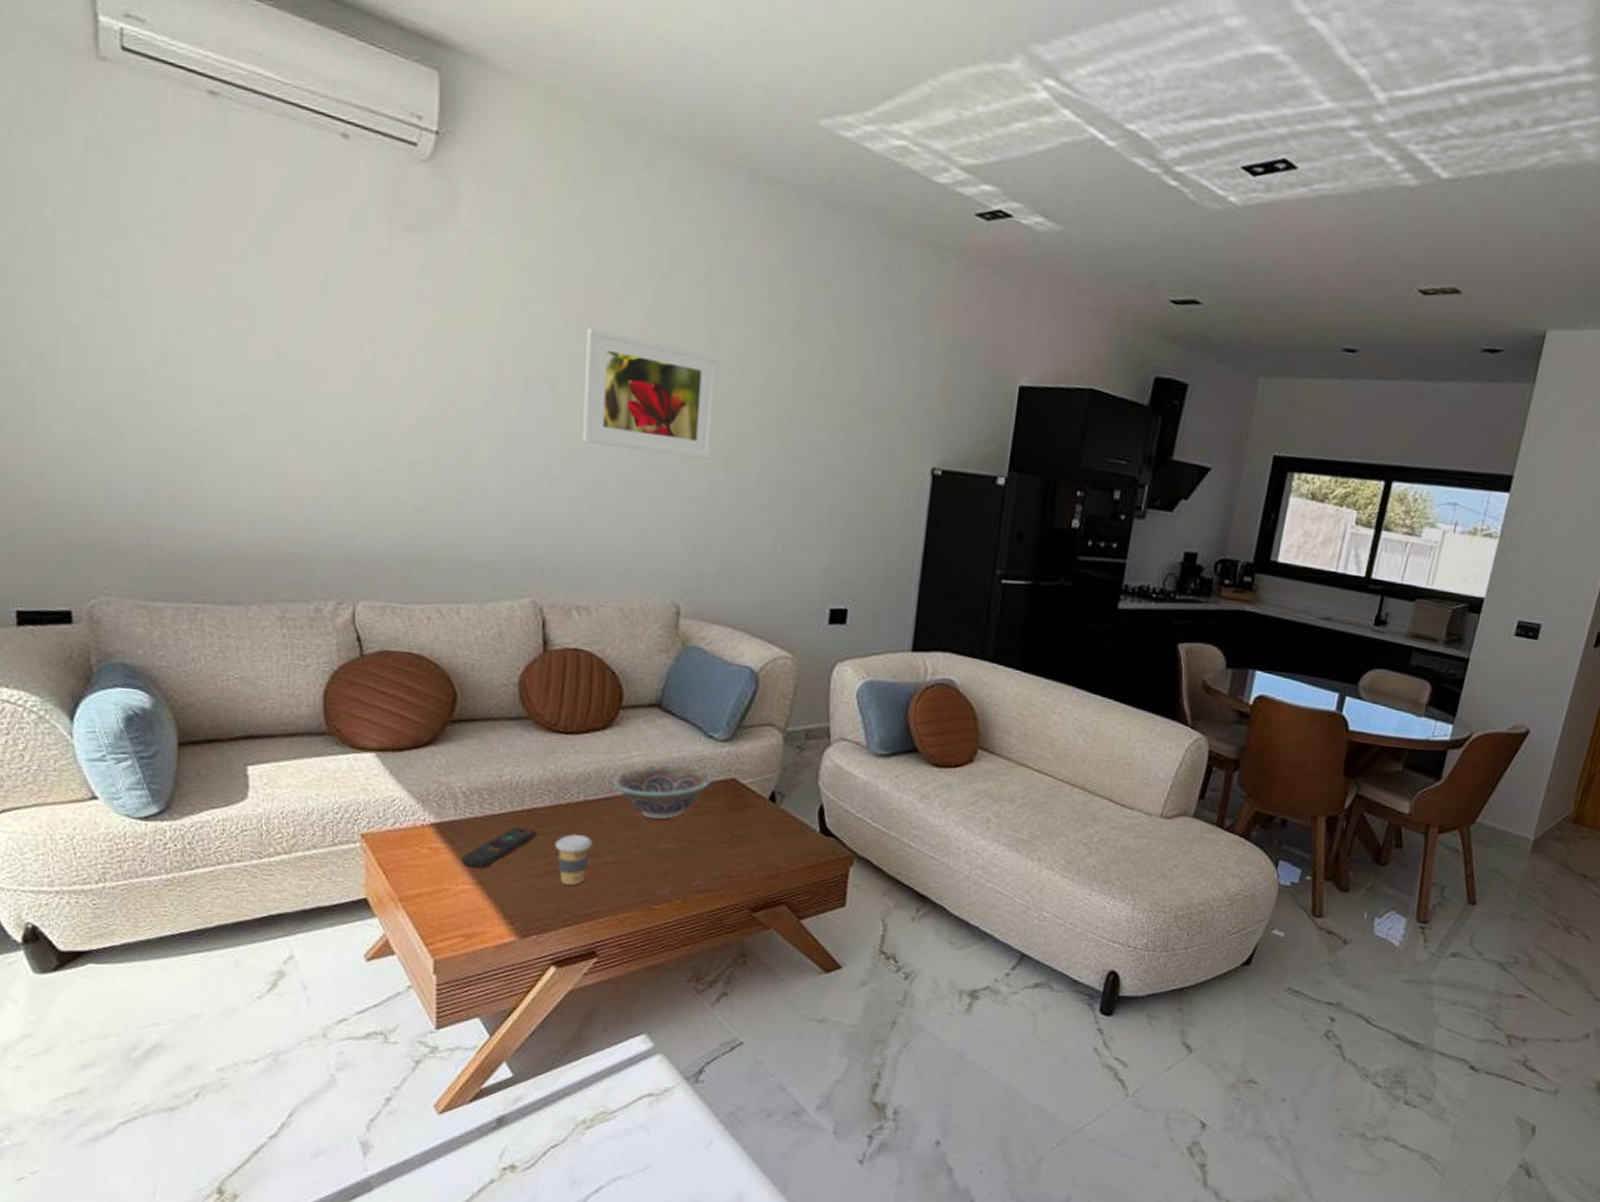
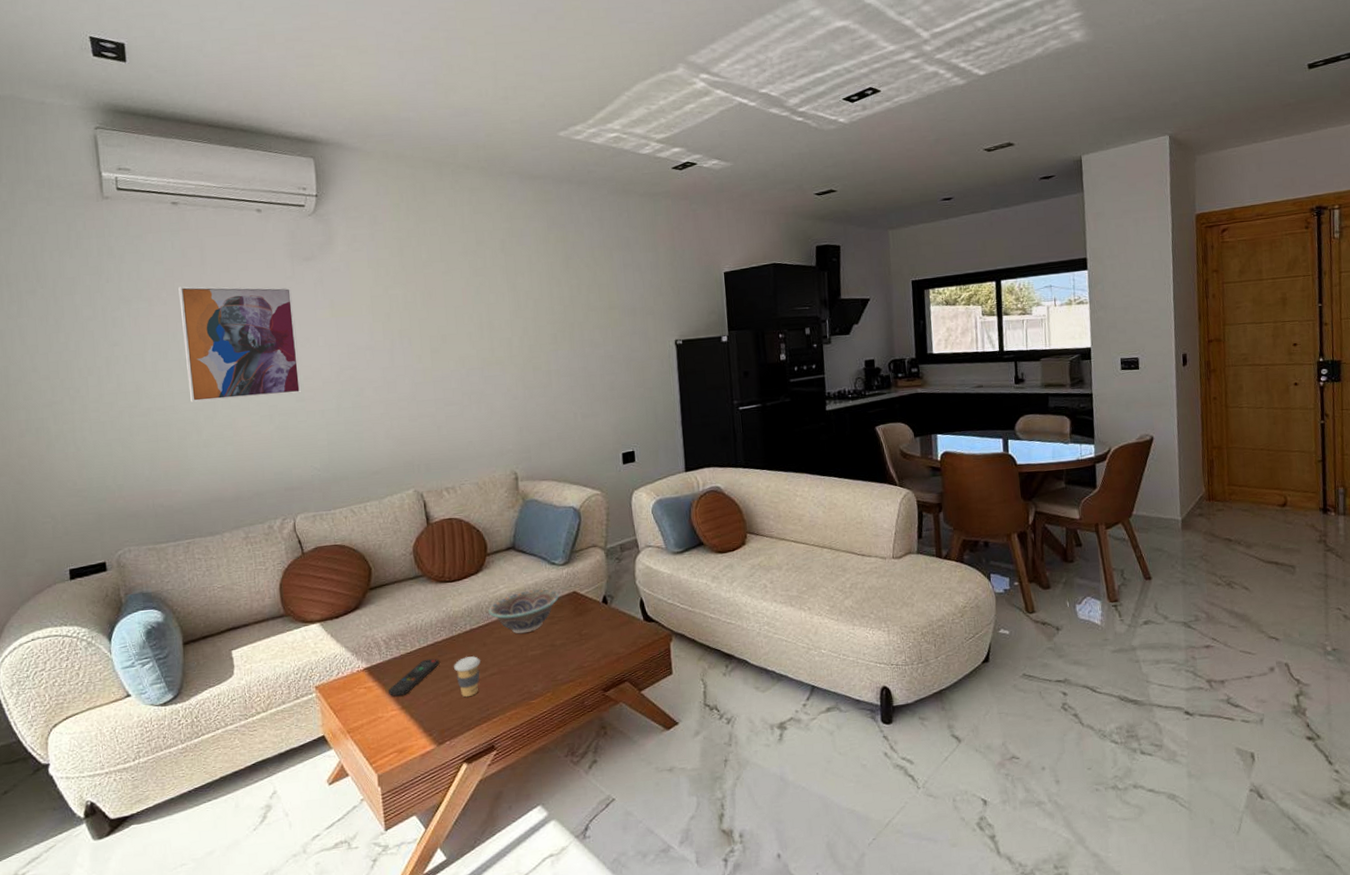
wall art: none [209,228,385,429] -> present [178,286,302,402]
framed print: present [582,328,718,459] -> none [428,296,523,374]

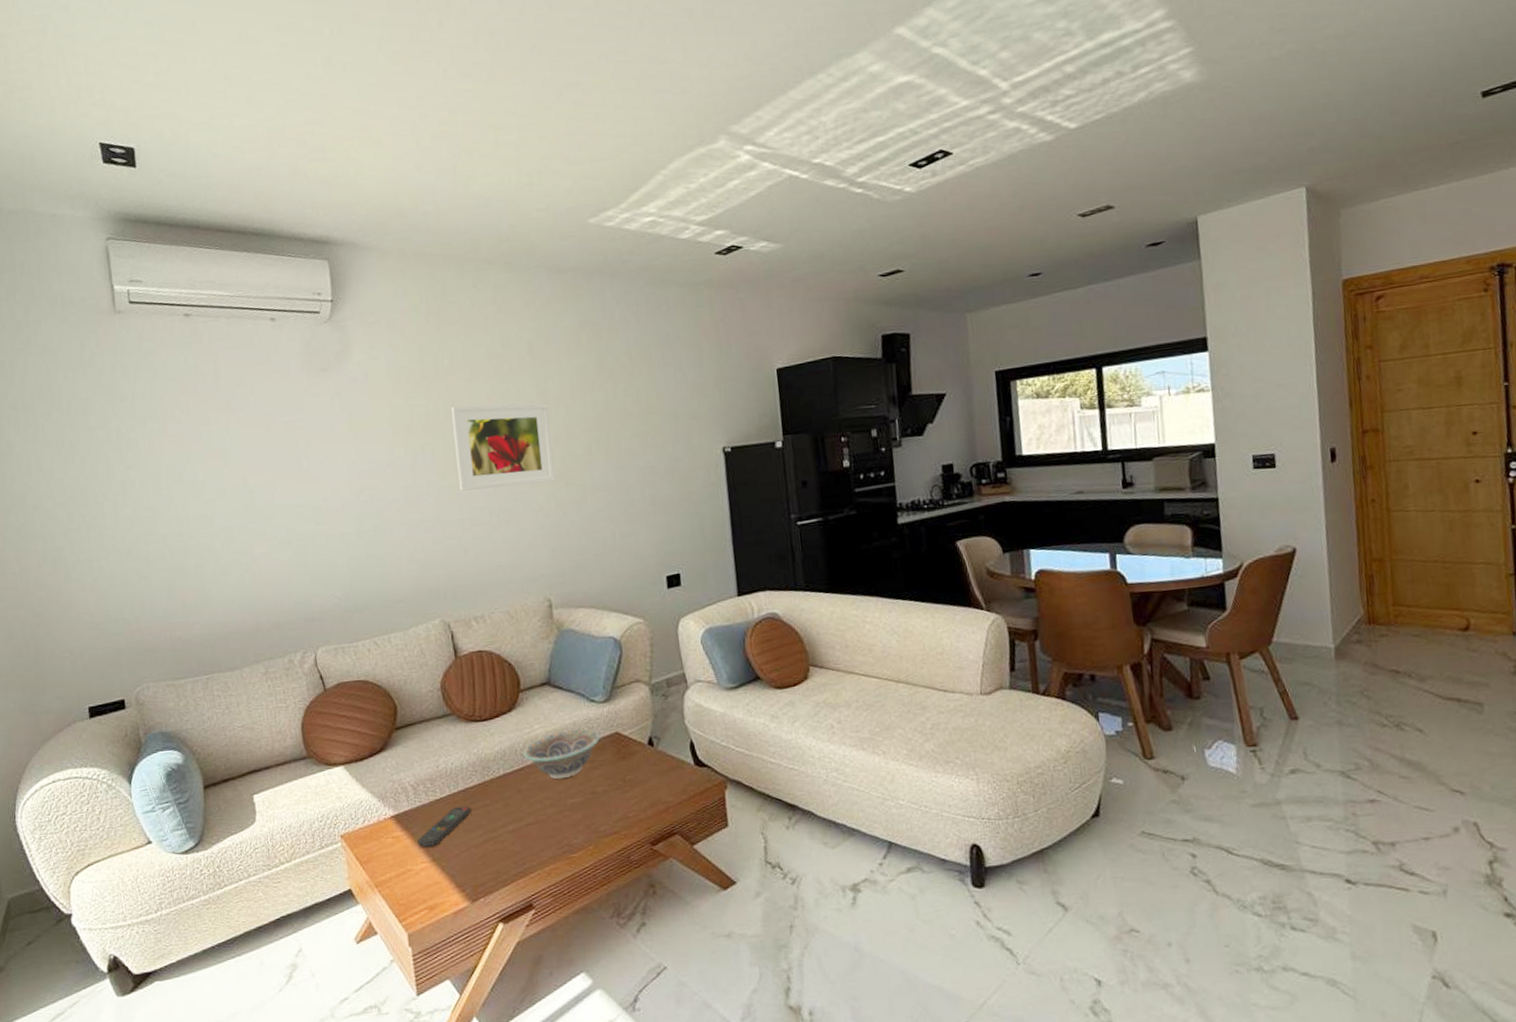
wall art: present [178,286,302,402] -> none [192,401,321,528]
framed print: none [428,296,523,374] -> present [451,403,555,491]
coffee cup: present [454,656,480,698] -> none [487,804,516,850]

